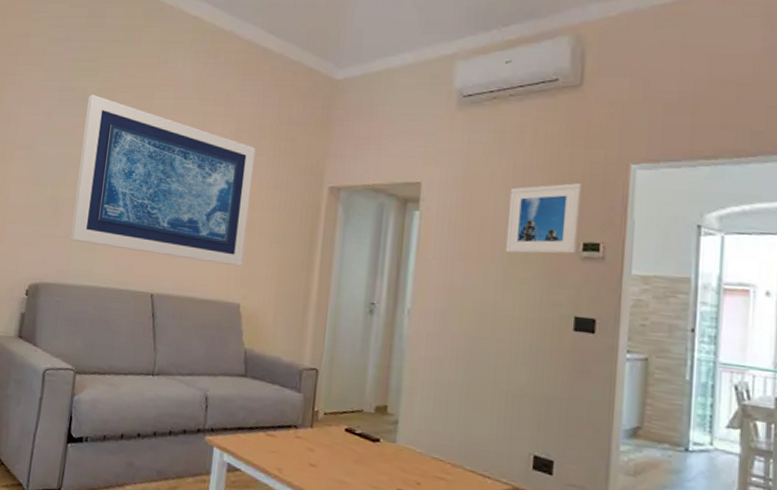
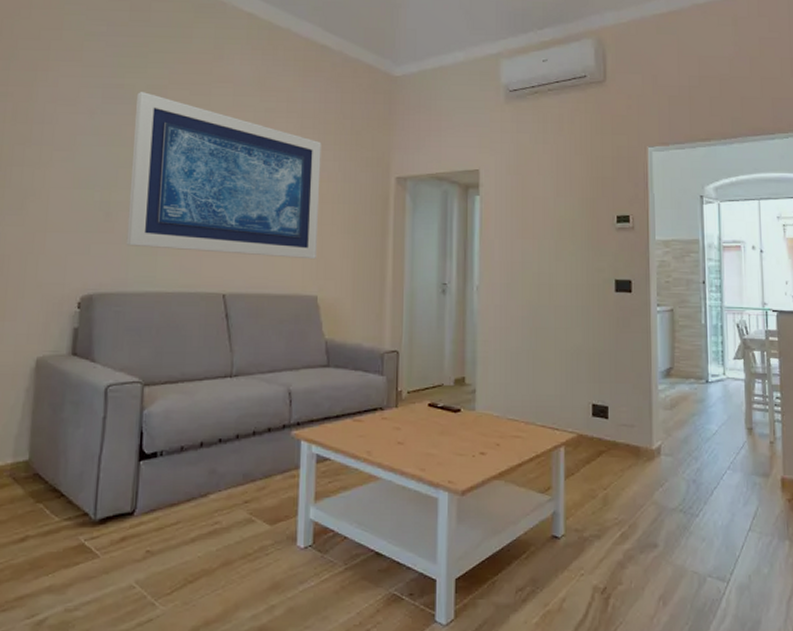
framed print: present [505,183,582,254] -> none [555,165,612,229]

